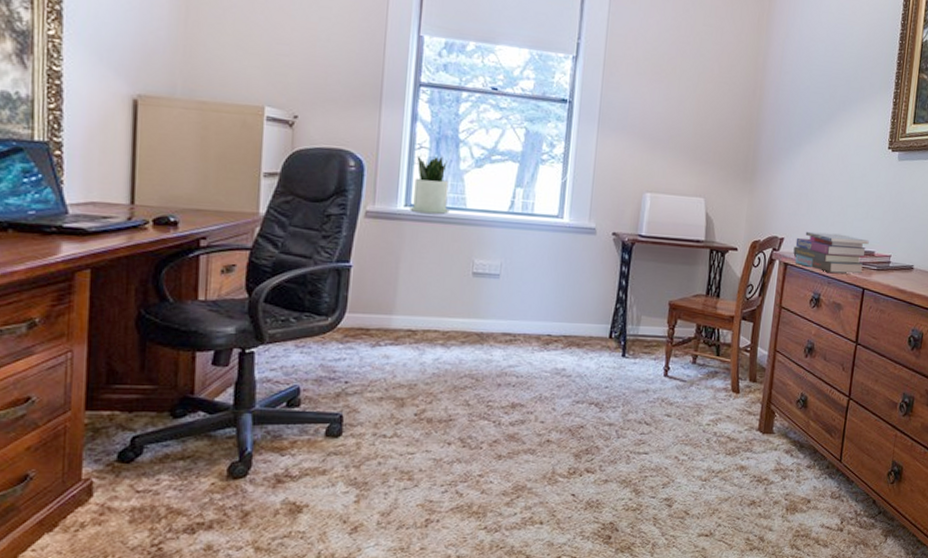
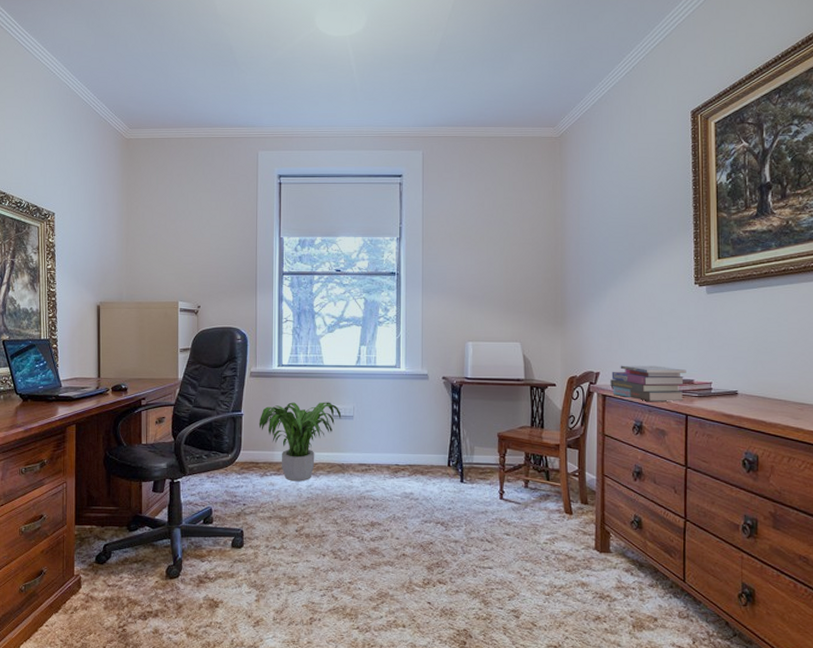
potted plant: none [373,253,485,354] -> present [259,402,342,482]
planter: present [409,155,450,215] -> none [282,326,311,372]

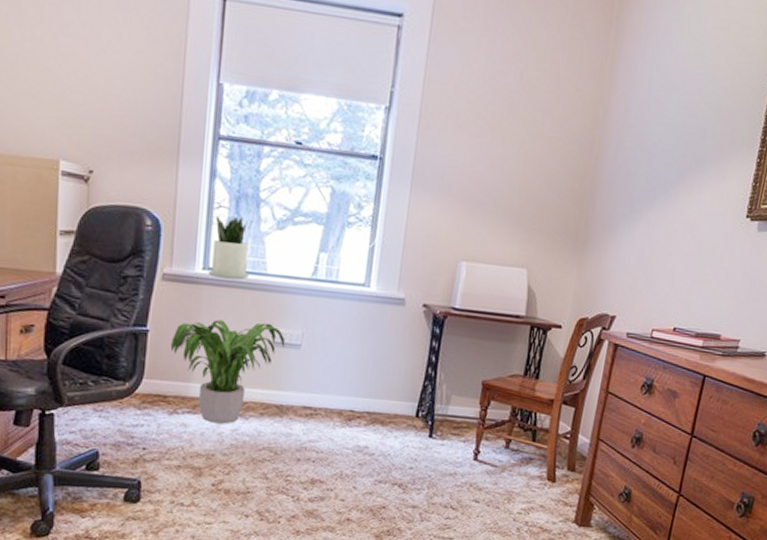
planter: none [282,326,311,372] -> present [208,215,249,280]
books: present [610,365,686,402] -> none [625,309,715,360]

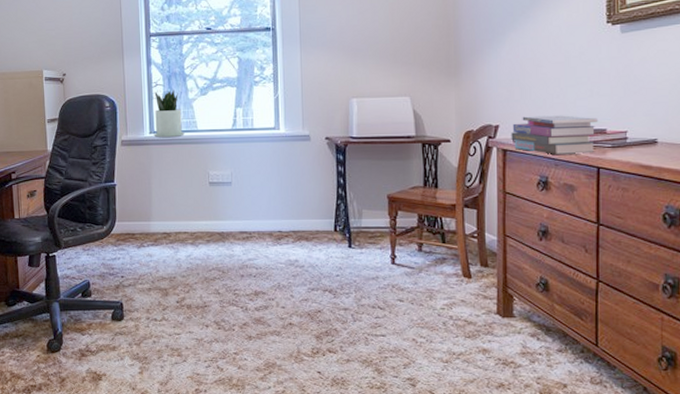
potted plant: present [170,319,285,424] -> none [133,168,219,252]
books: none [625,309,715,360] -> present [511,115,598,156]

